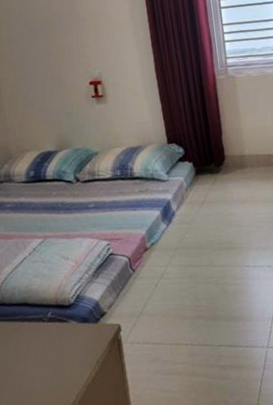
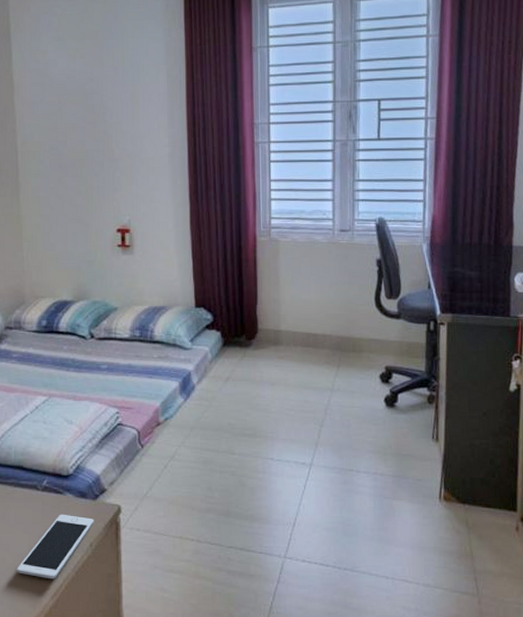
cell phone: none [33,339,98,397] -> present [17,514,94,580]

